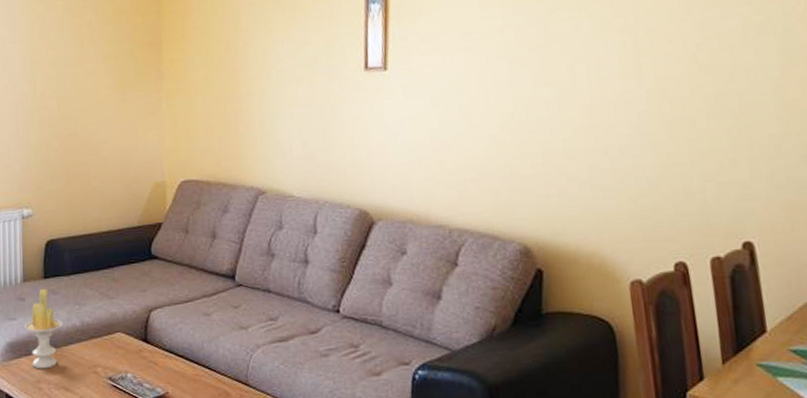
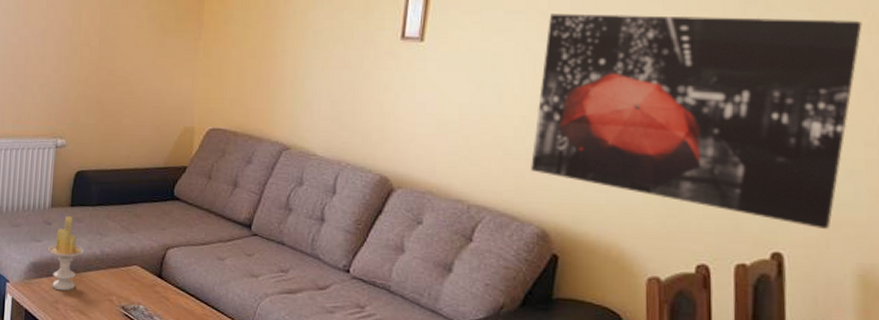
wall art: none [505,10,797,214] -> present [531,13,862,229]

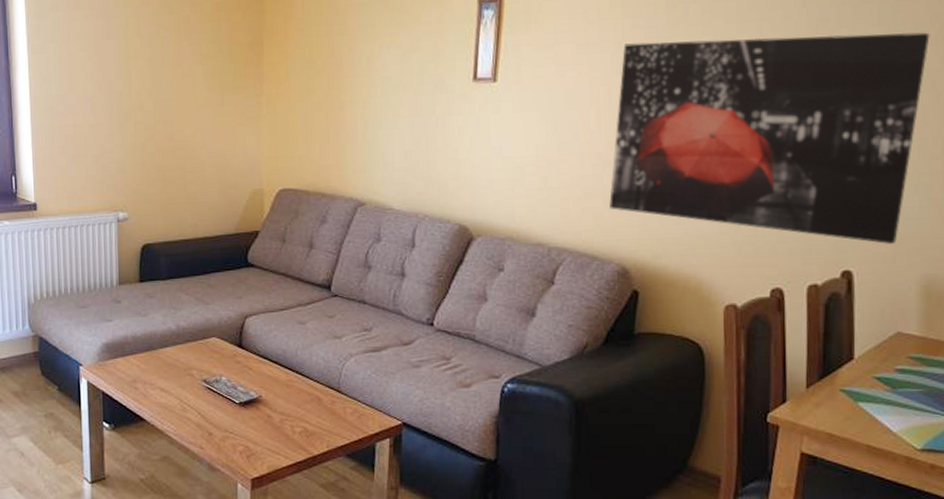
candle: present [47,215,85,291] -> none [119,291,159,370]

